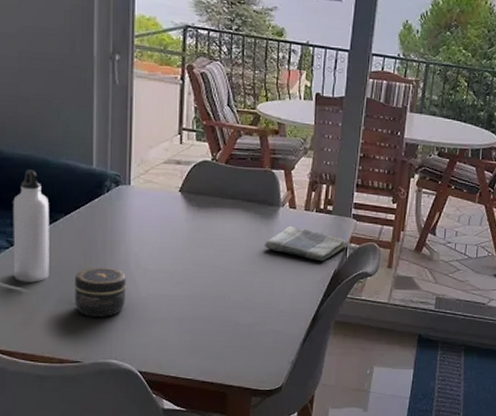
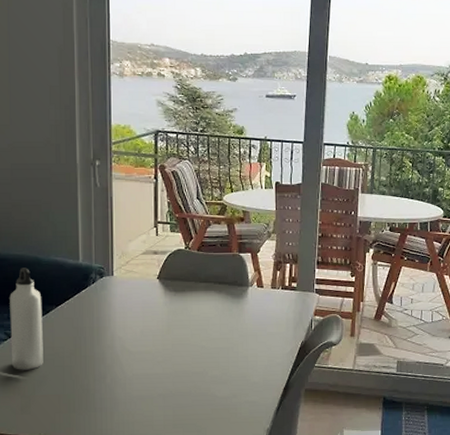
jar: present [74,267,127,317] -> none [66,352,114,399]
dish towel: present [264,225,348,262] -> none [236,303,312,335]

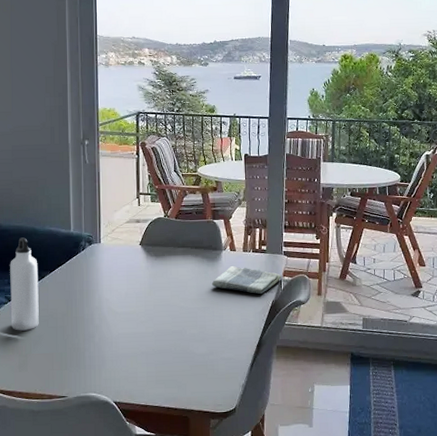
dish towel: none [236,303,312,335] -> present [211,265,281,295]

